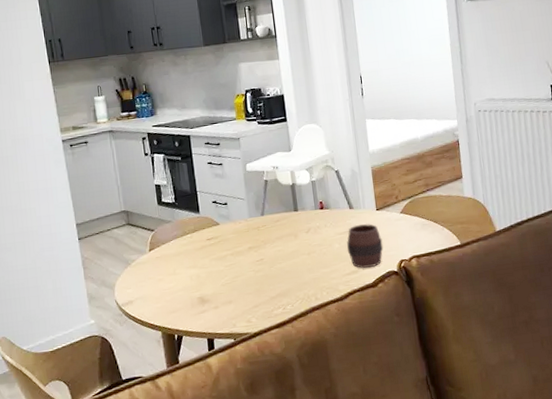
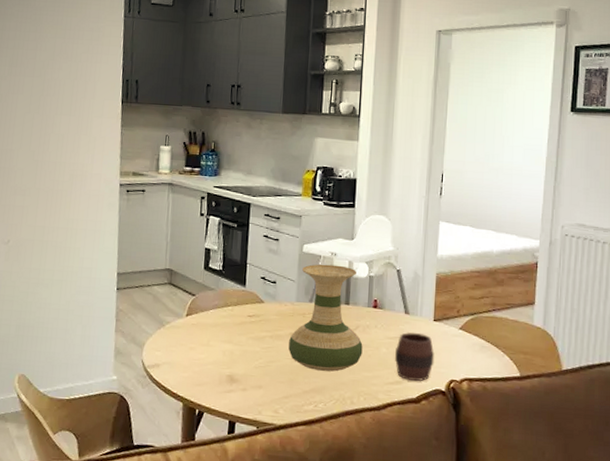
vase: none [249,176,318,277] -> present [288,264,363,372]

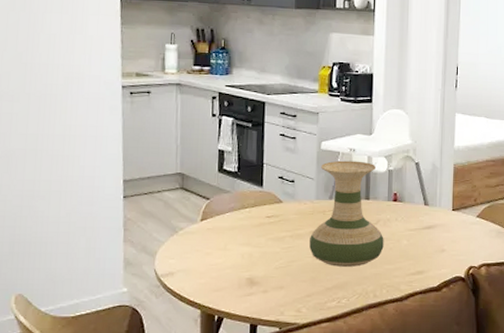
cup: present [395,332,435,381] -> none [416,223,454,270]

